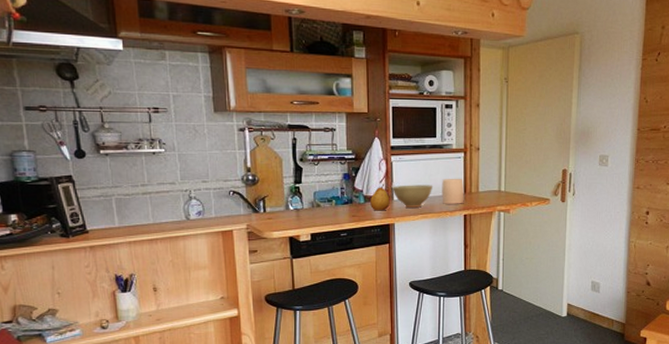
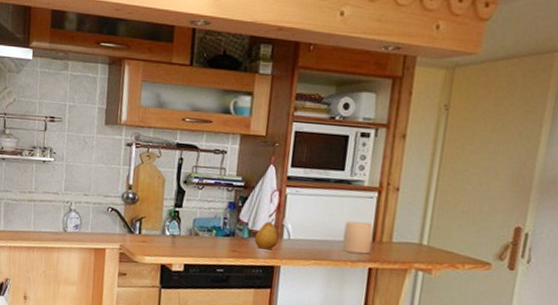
bowl: present [392,185,433,208] -> none [283,222,334,252]

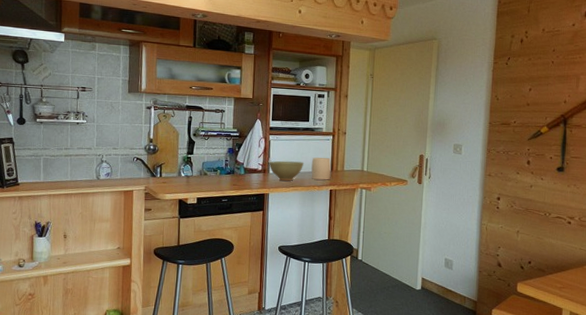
fruit: present [255,218,279,250] -> none [249,158,266,182]
bowl: none [283,222,334,252] -> present [269,161,304,181]

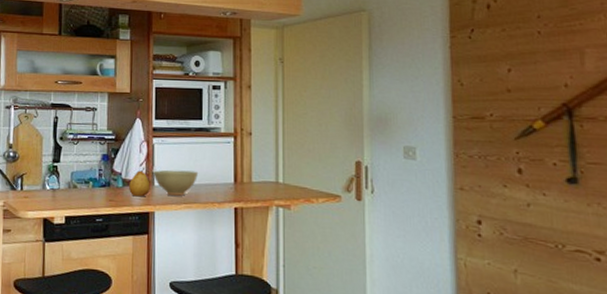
fruit: none [249,158,266,182] -> present [129,167,150,197]
mug: present [311,157,331,180] -> none [208,165,235,195]

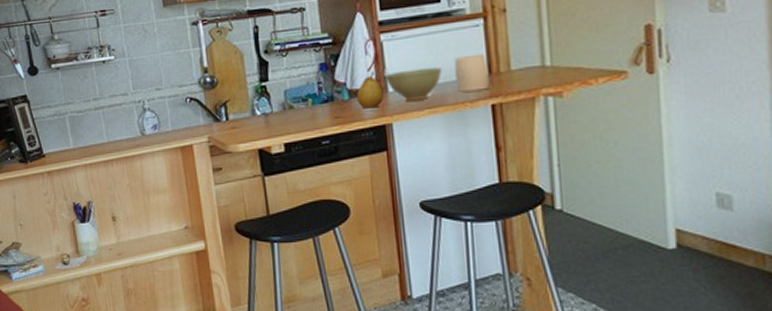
mug: none [208,165,235,195] -> present [454,53,490,92]

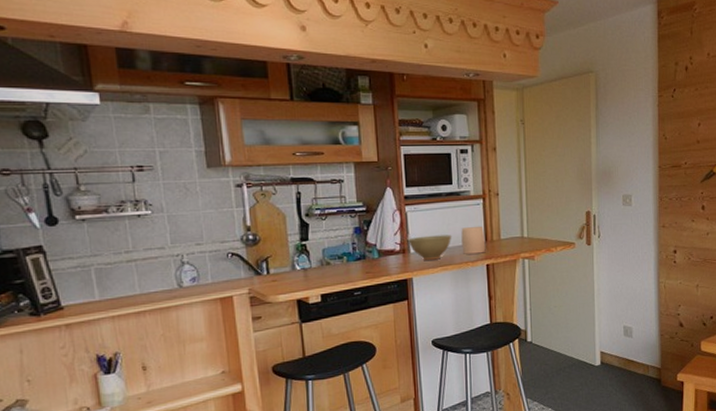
fruit: present [357,71,384,109] -> none [385,236,407,266]

